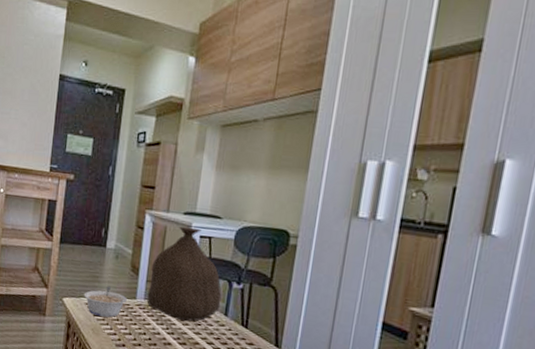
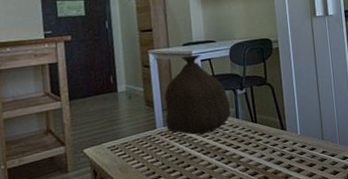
legume: present [83,286,128,318] -> none [104,125,149,156]

